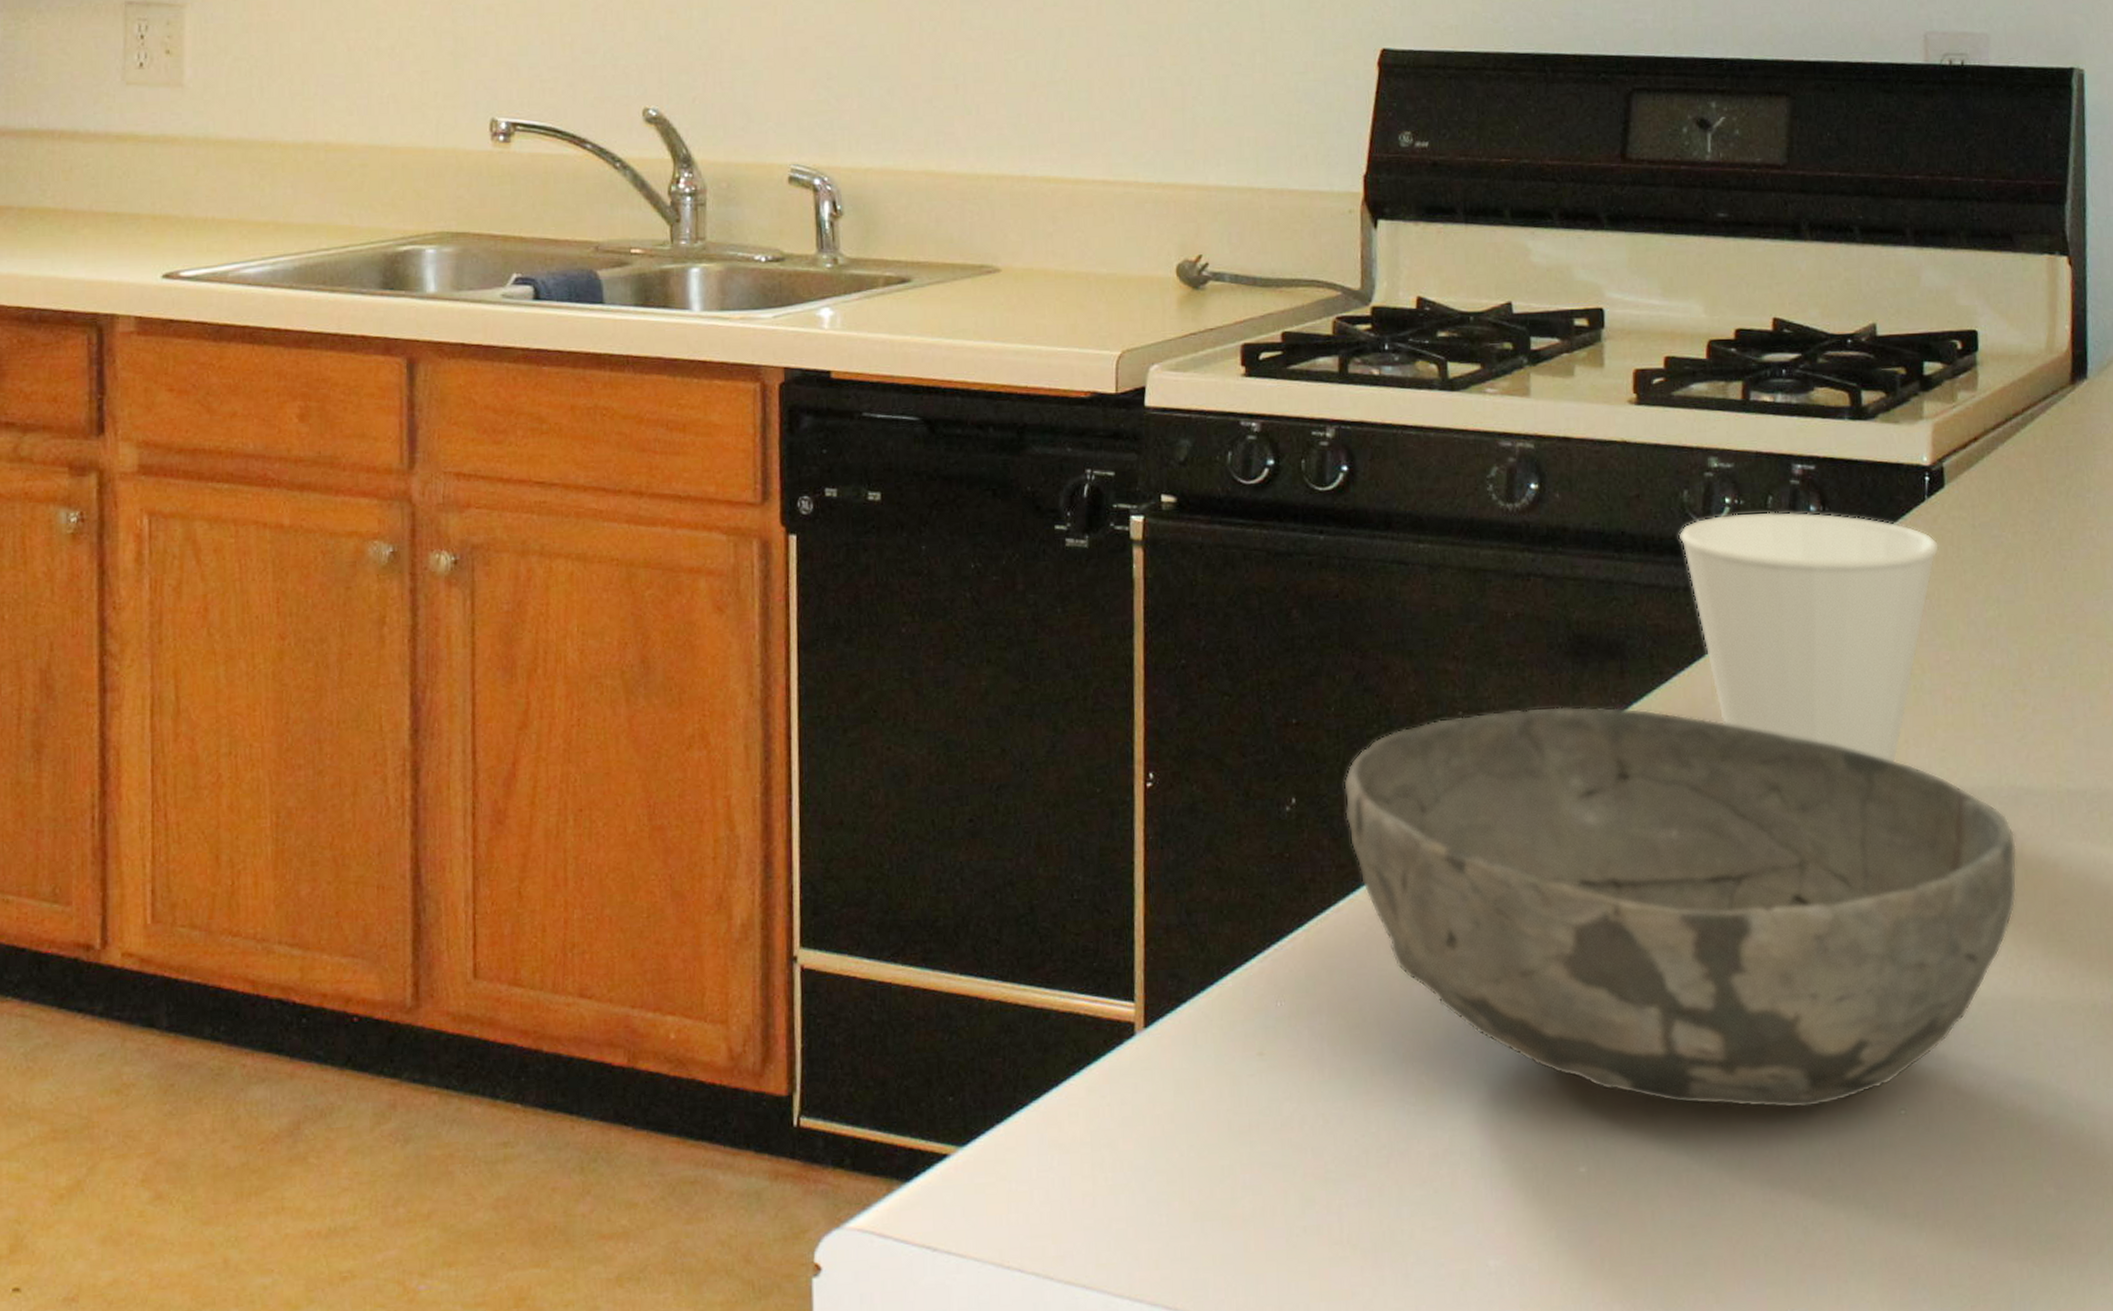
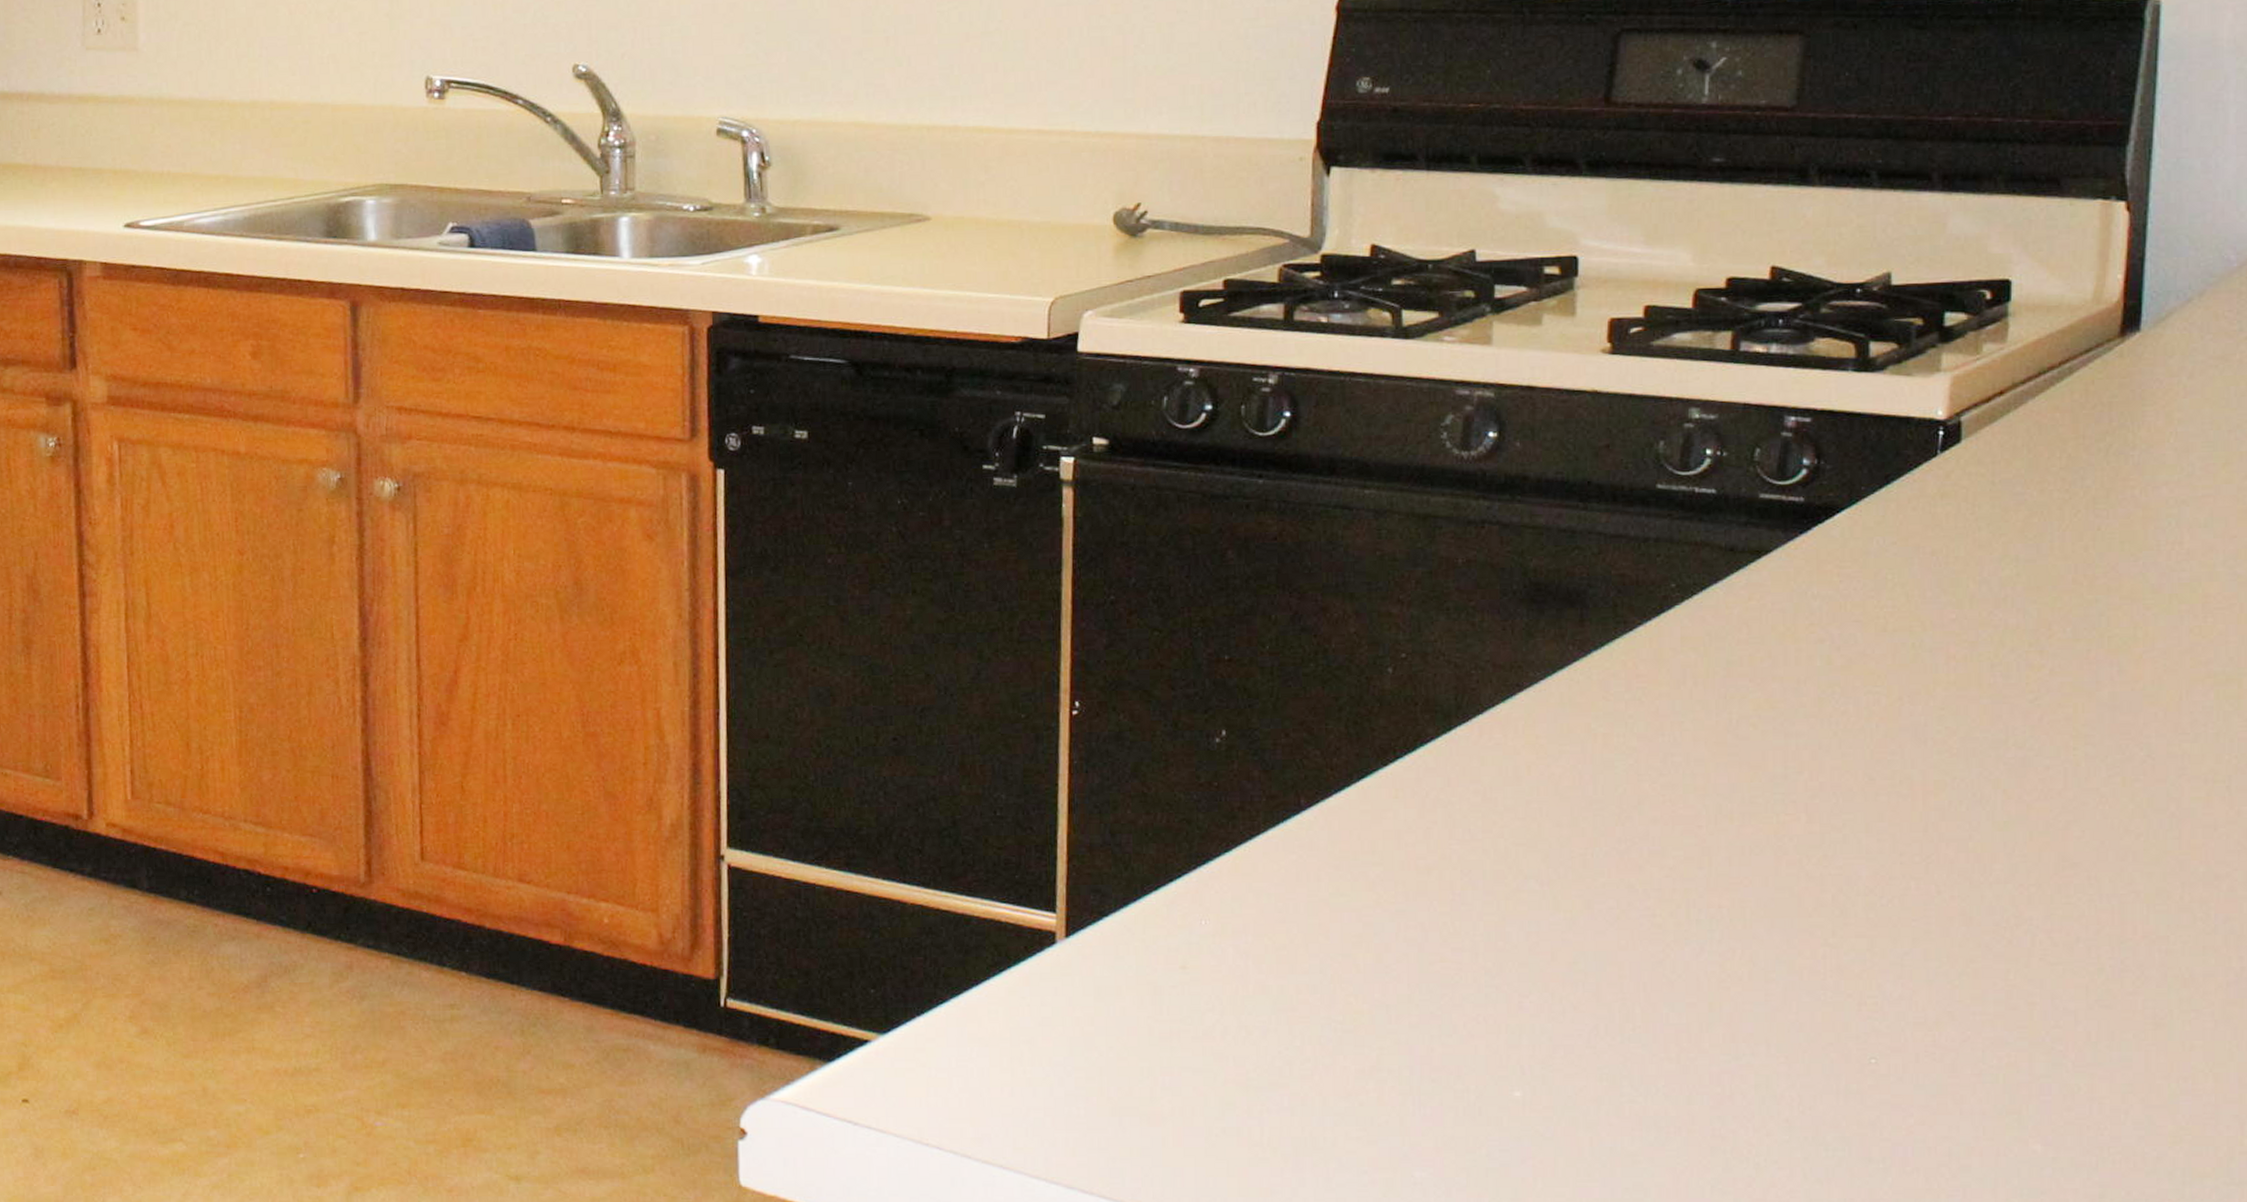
bowl: present [1344,706,2017,1109] -> none [1277,652,2021,1051]
cup: present [1678,511,1940,762] -> none [1651,464,1952,718]

